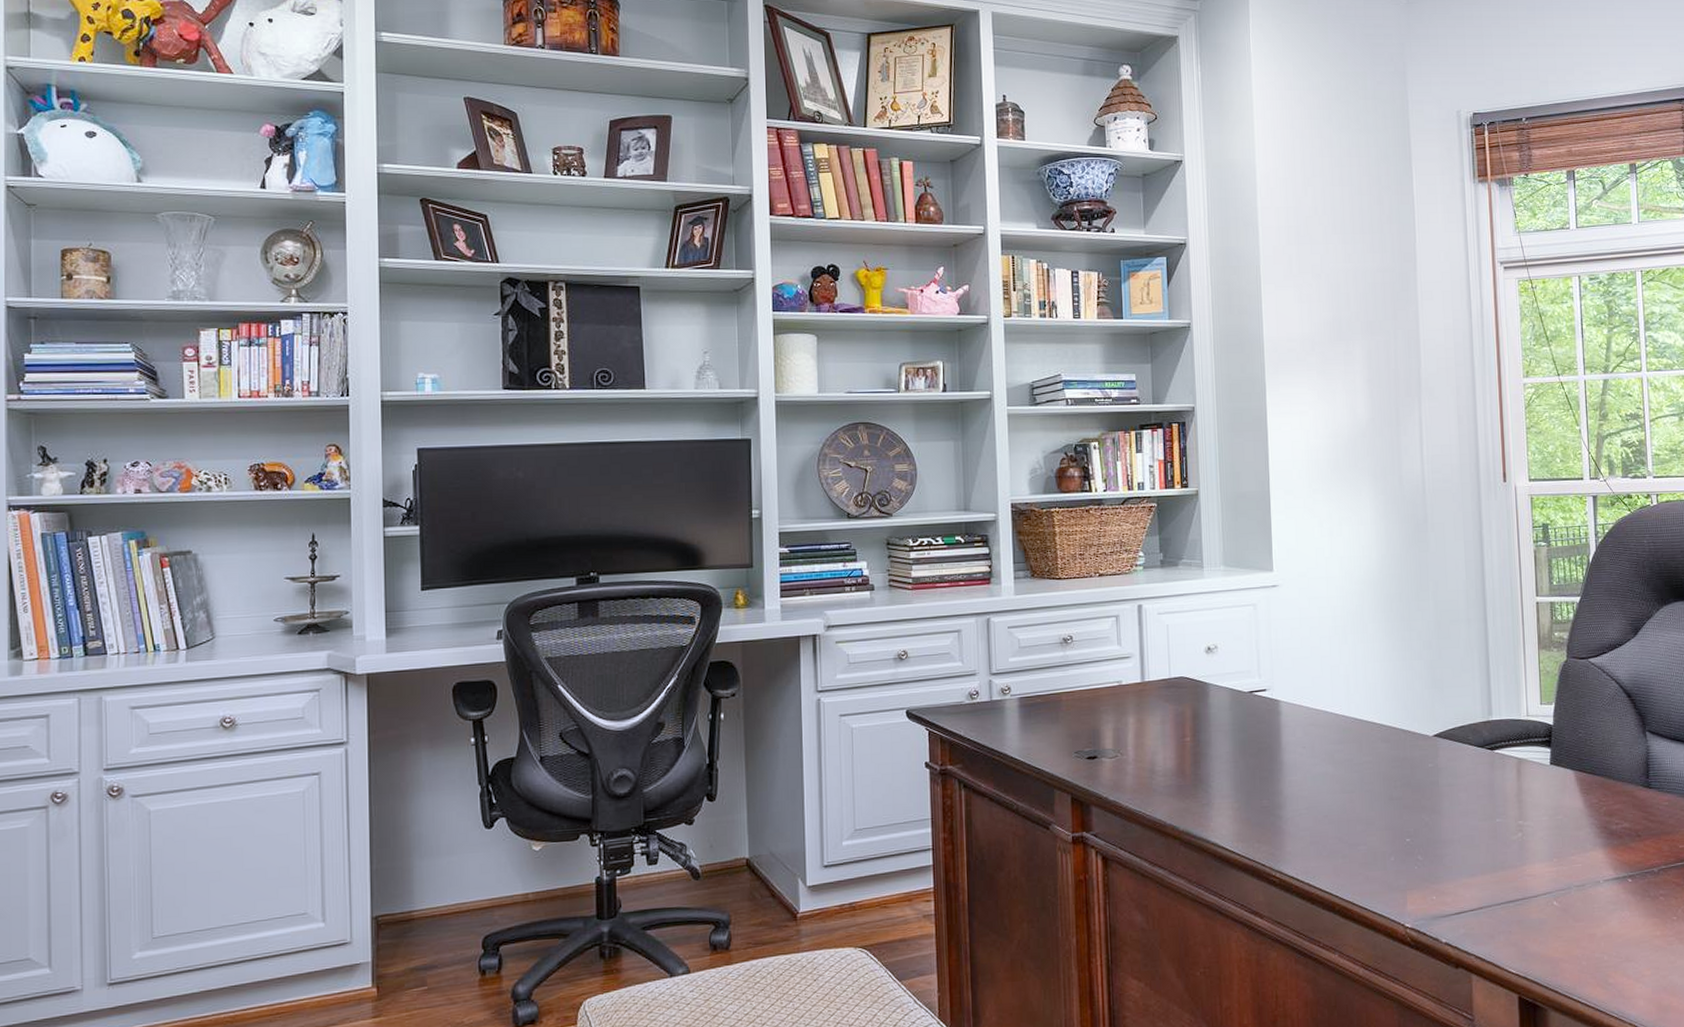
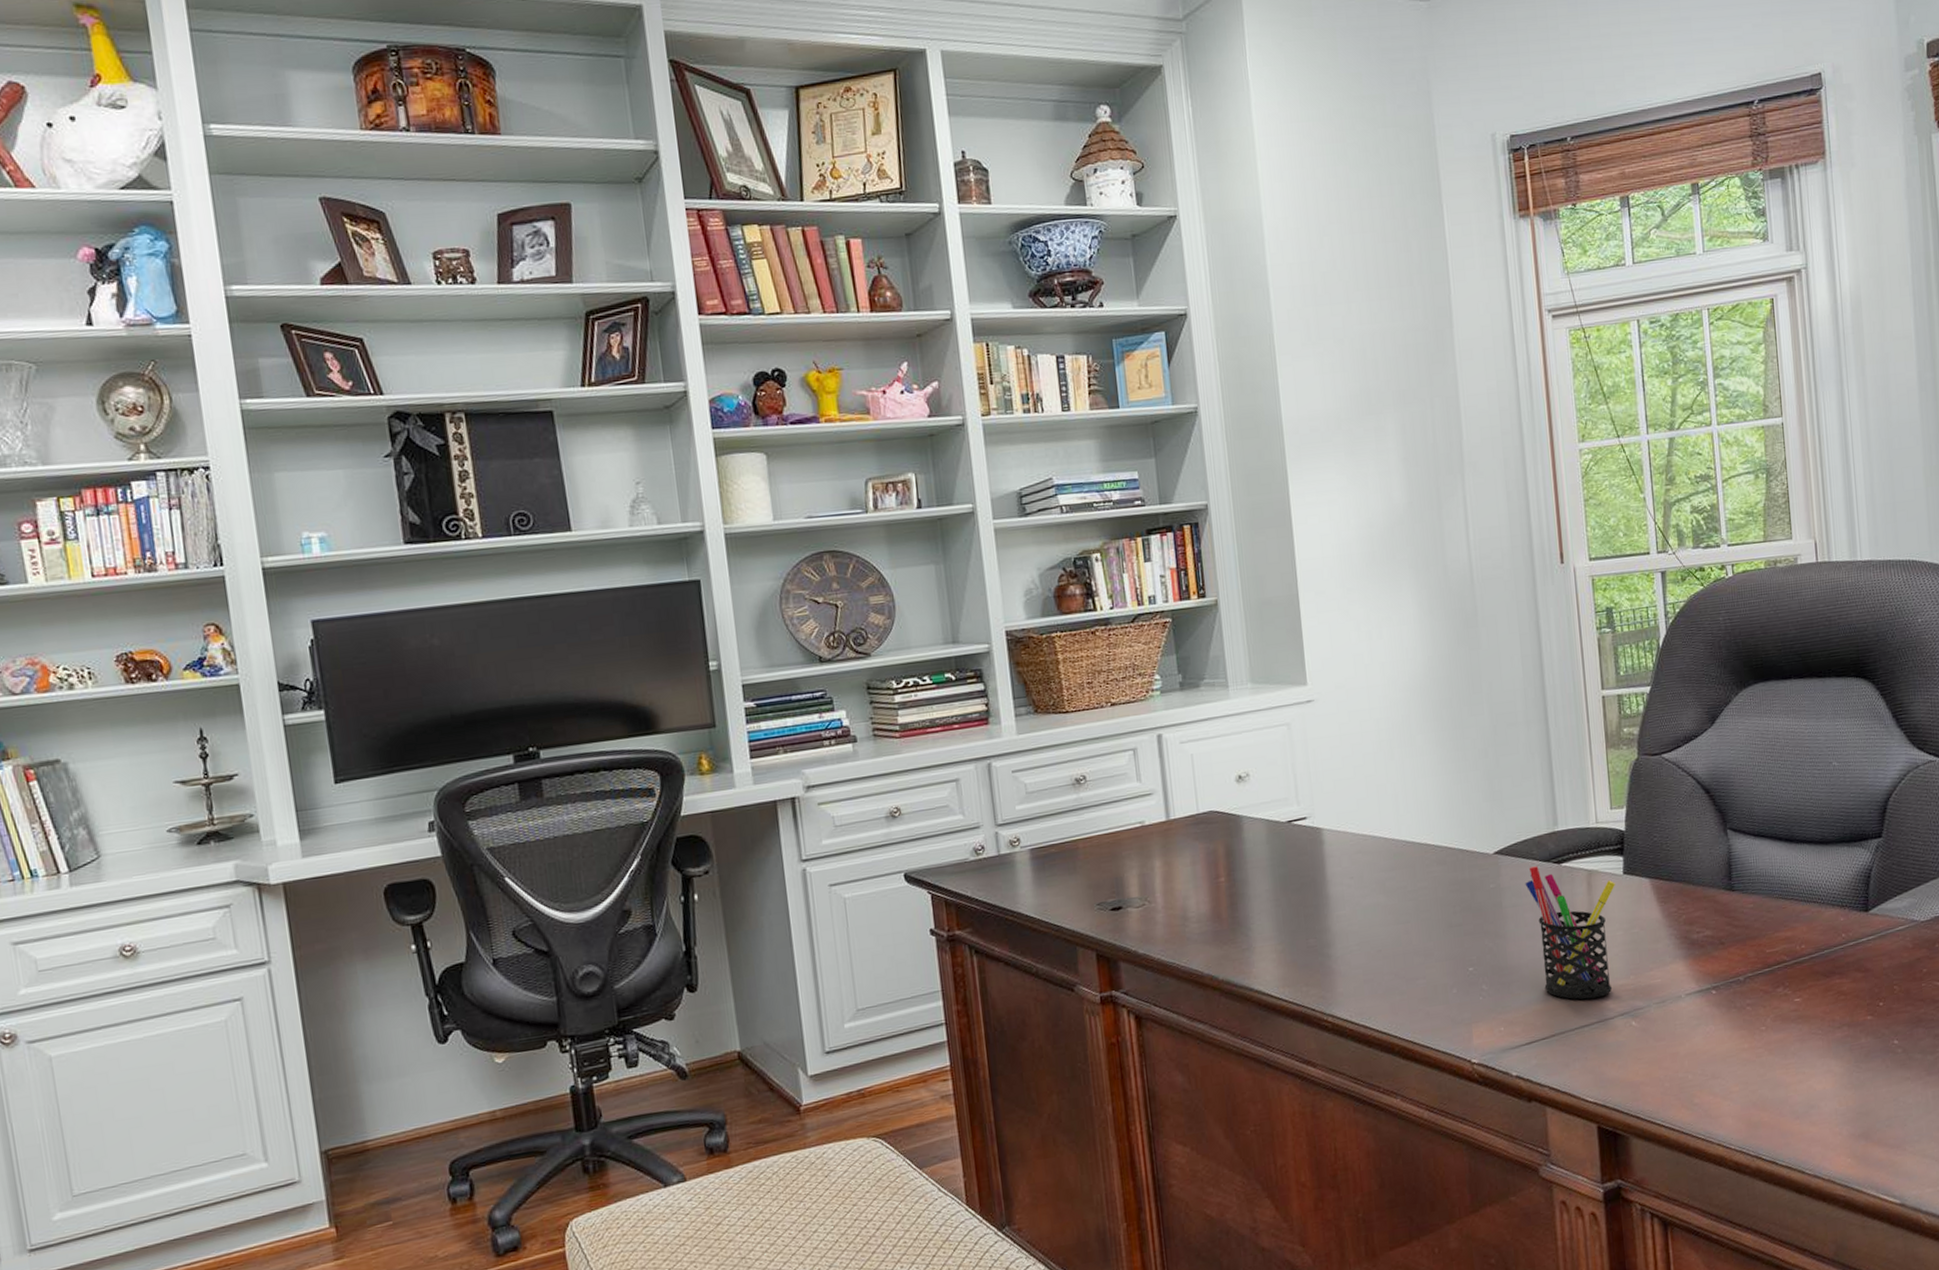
pen holder: none [1460,750,1543,877] -> present [1525,866,1616,1000]

